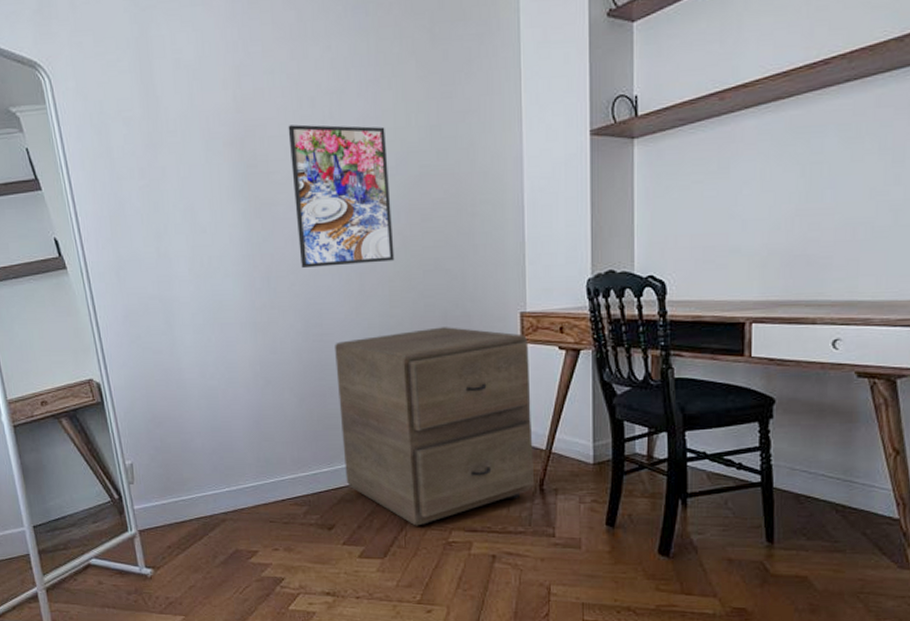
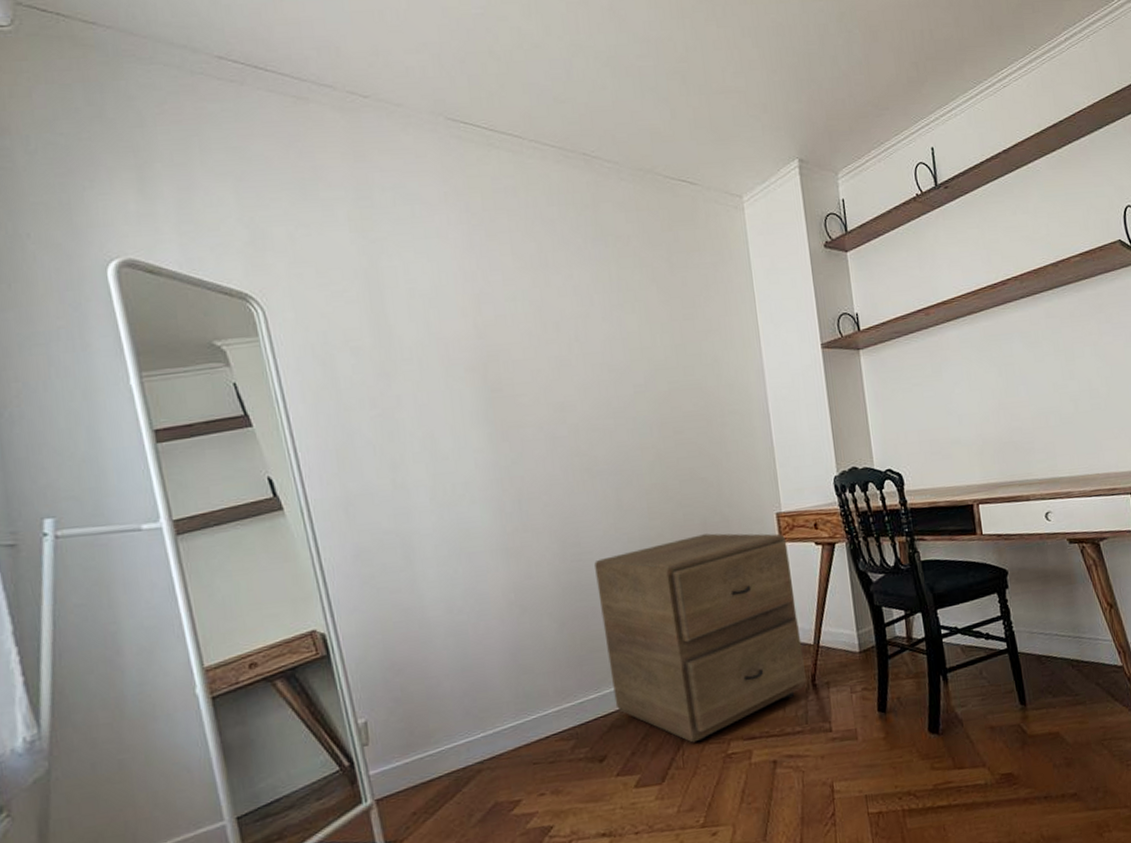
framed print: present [288,124,395,269] -> none [533,347,650,489]

